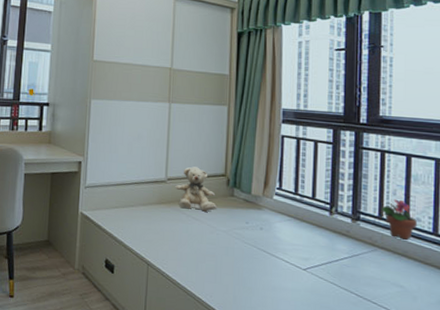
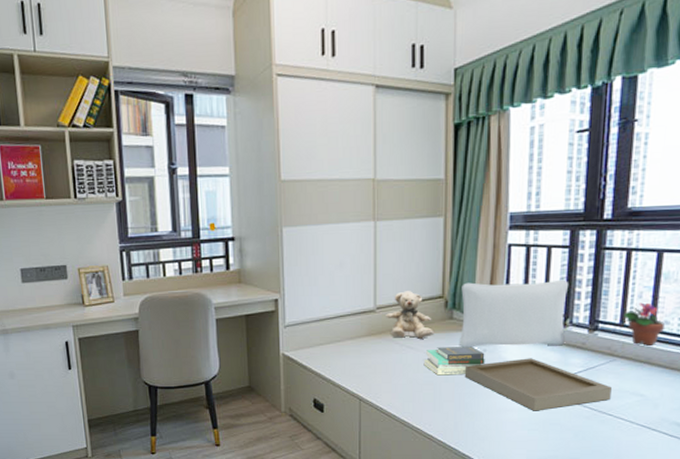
books: none [207,221,262,250] -> present [423,346,485,376]
cushion: none [239,165,334,232] -> present [460,279,569,348]
tray: none [243,239,374,293] -> present [464,358,612,411]

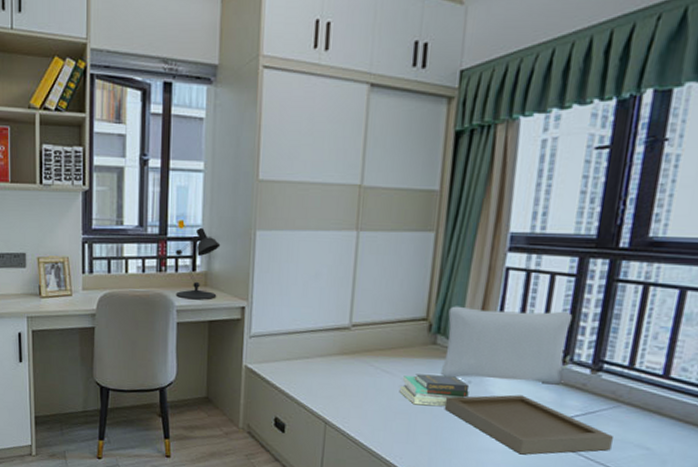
desk lamp: none [209,228,251,297] -> present [175,227,221,300]
teddy bear: present [386,291,433,340] -> none [361,309,413,364]
potted flower: present [623,302,666,346] -> none [633,344,683,394]

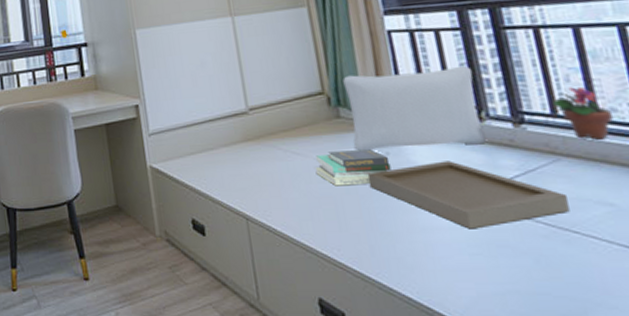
desk lamp: present [175,227,221,300] -> none [62,34,109,105]
potted flower: none [633,344,683,394] -> present [552,86,613,140]

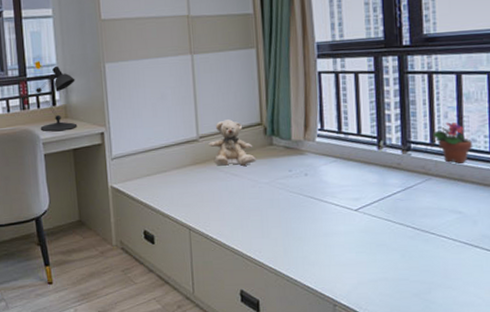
desk lamp: none [62,34,109,105] -> present [36,65,78,132]
teddy bear: none [261,88,321,144] -> present [208,119,256,167]
books: present [315,149,391,186] -> none [248,171,307,202]
cushion: present [343,65,486,151] -> none [278,103,381,173]
tray: present [367,160,570,229] -> none [288,180,431,233]

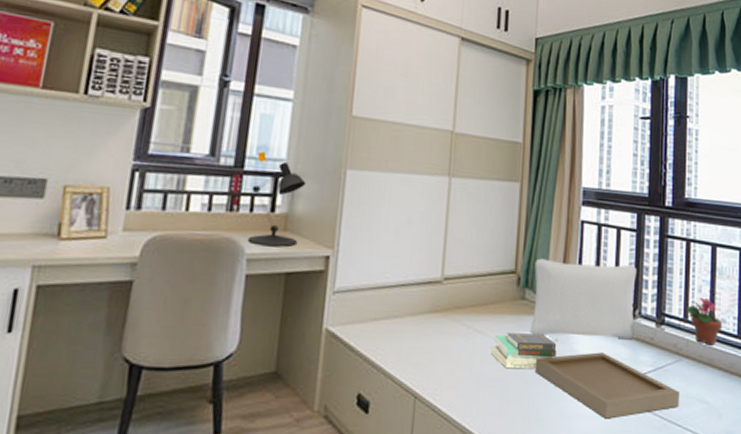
teddy bear: present [208,119,256,167] -> none [453,261,504,322]
books: none [248,171,307,202] -> present [491,333,557,369]
cushion: none [278,103,381,173] -> present [531,258,637,340]
tray: none [288,180,431,233] -> present [534,352,679,419]

